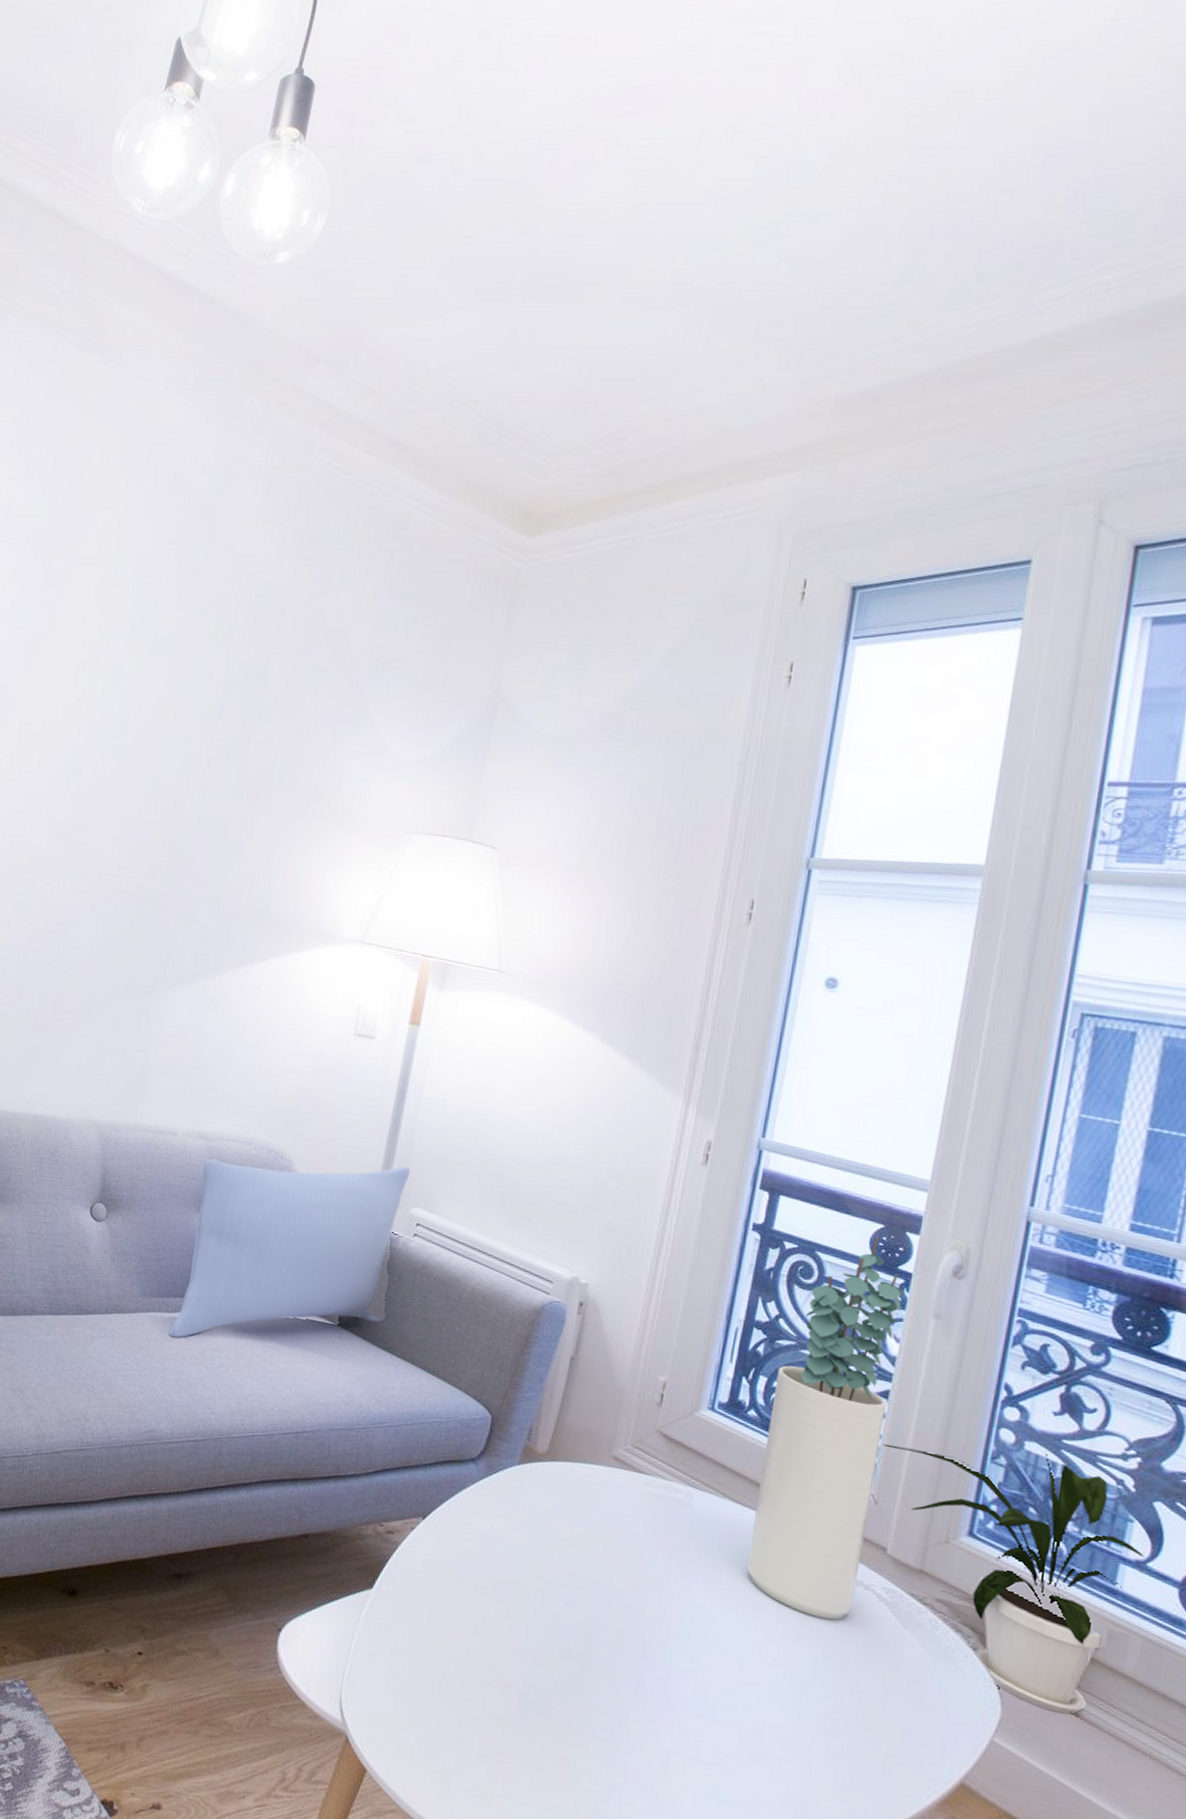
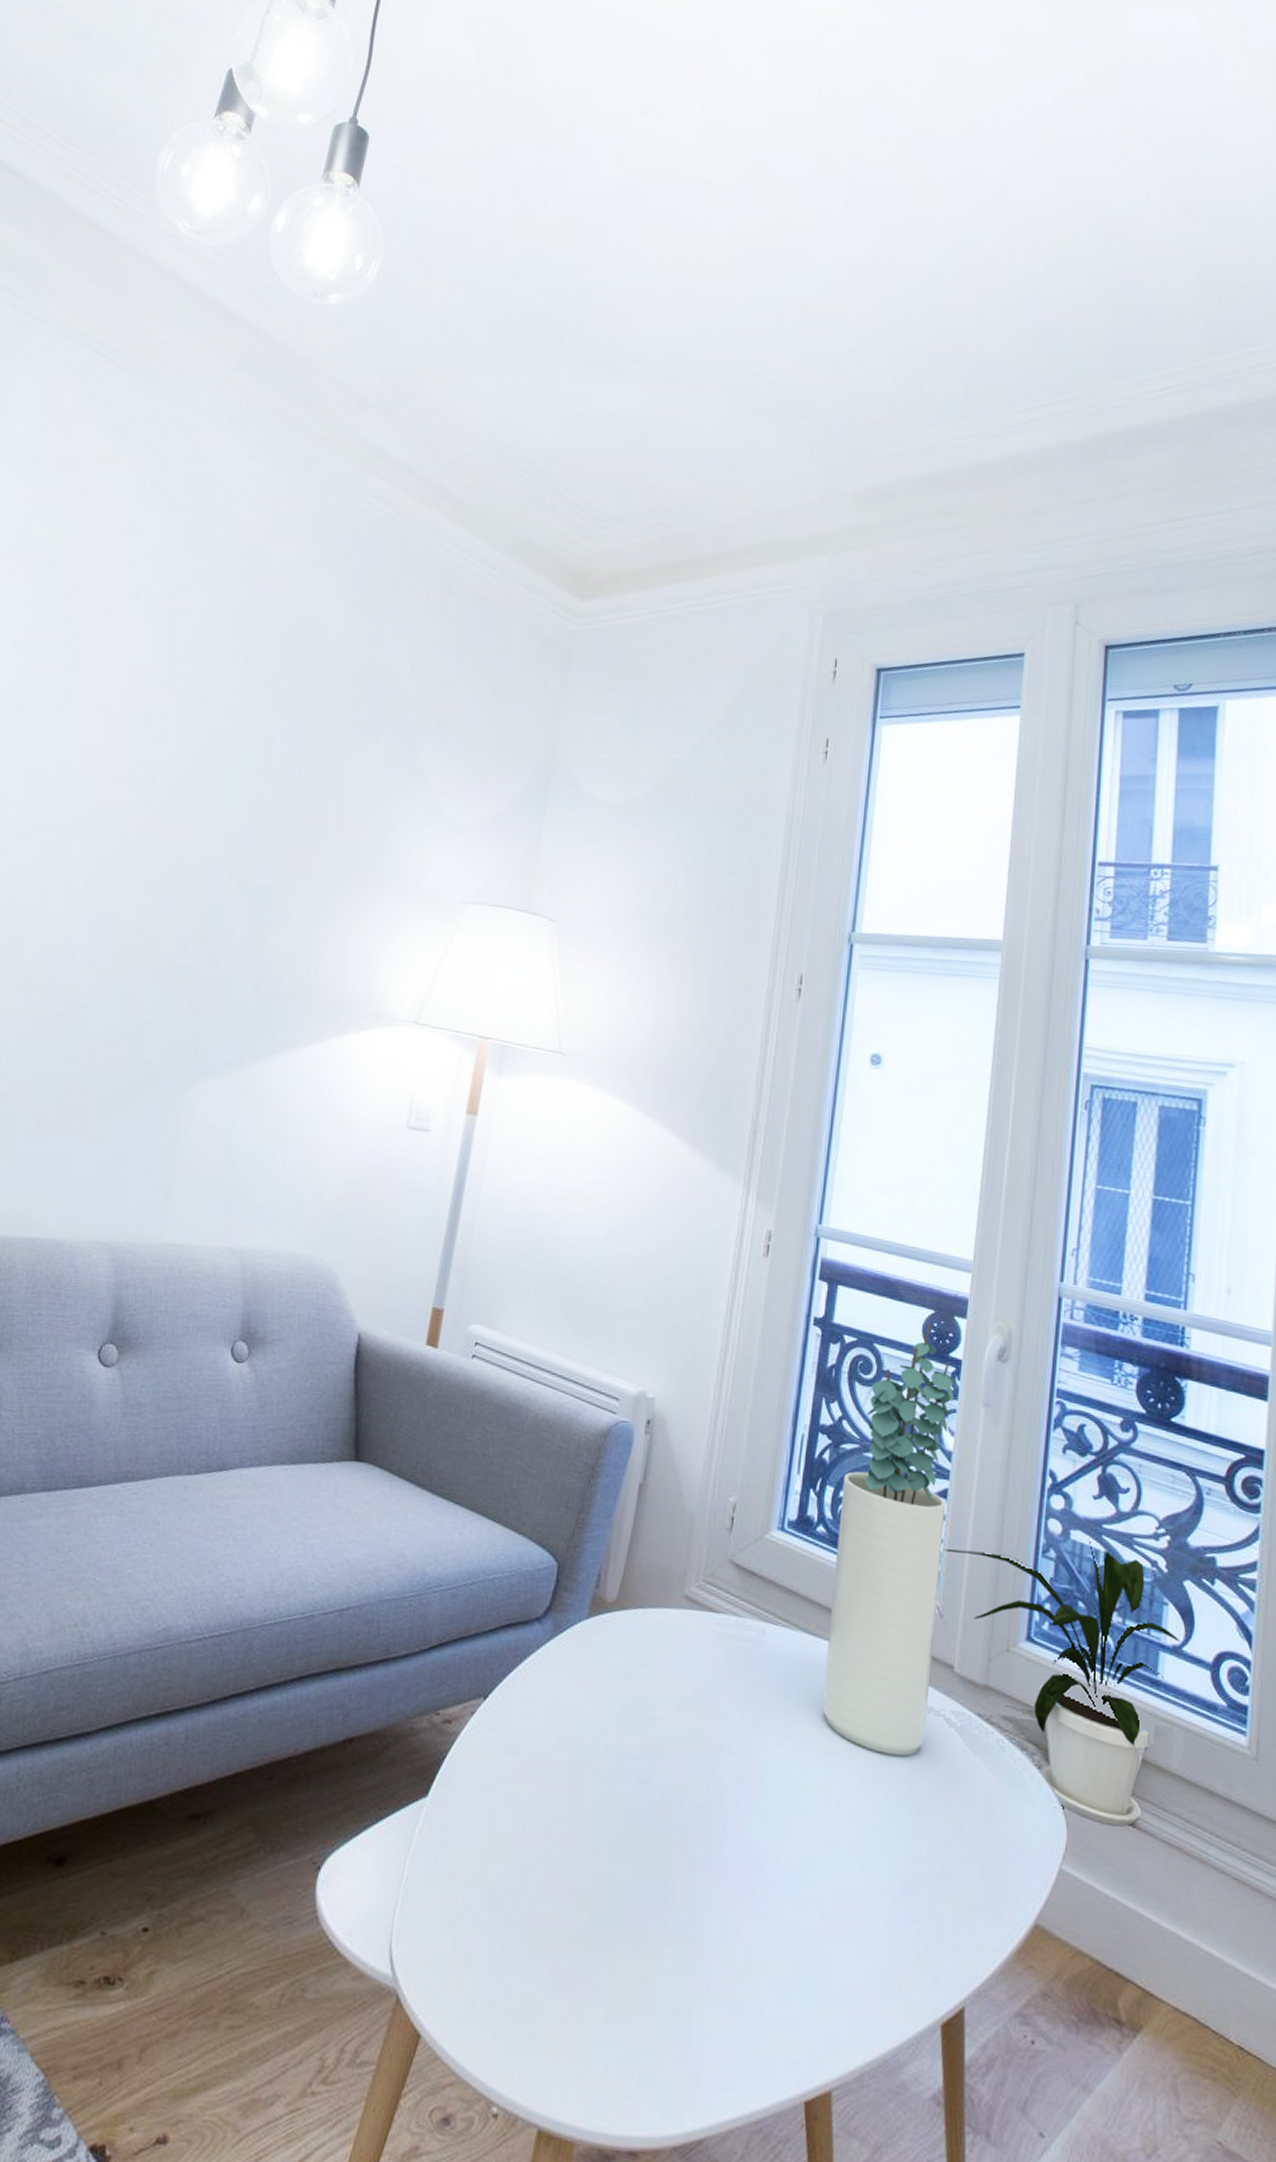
pillow: present [169,1158,411,1339] -> none [191,1276,469,1508]

